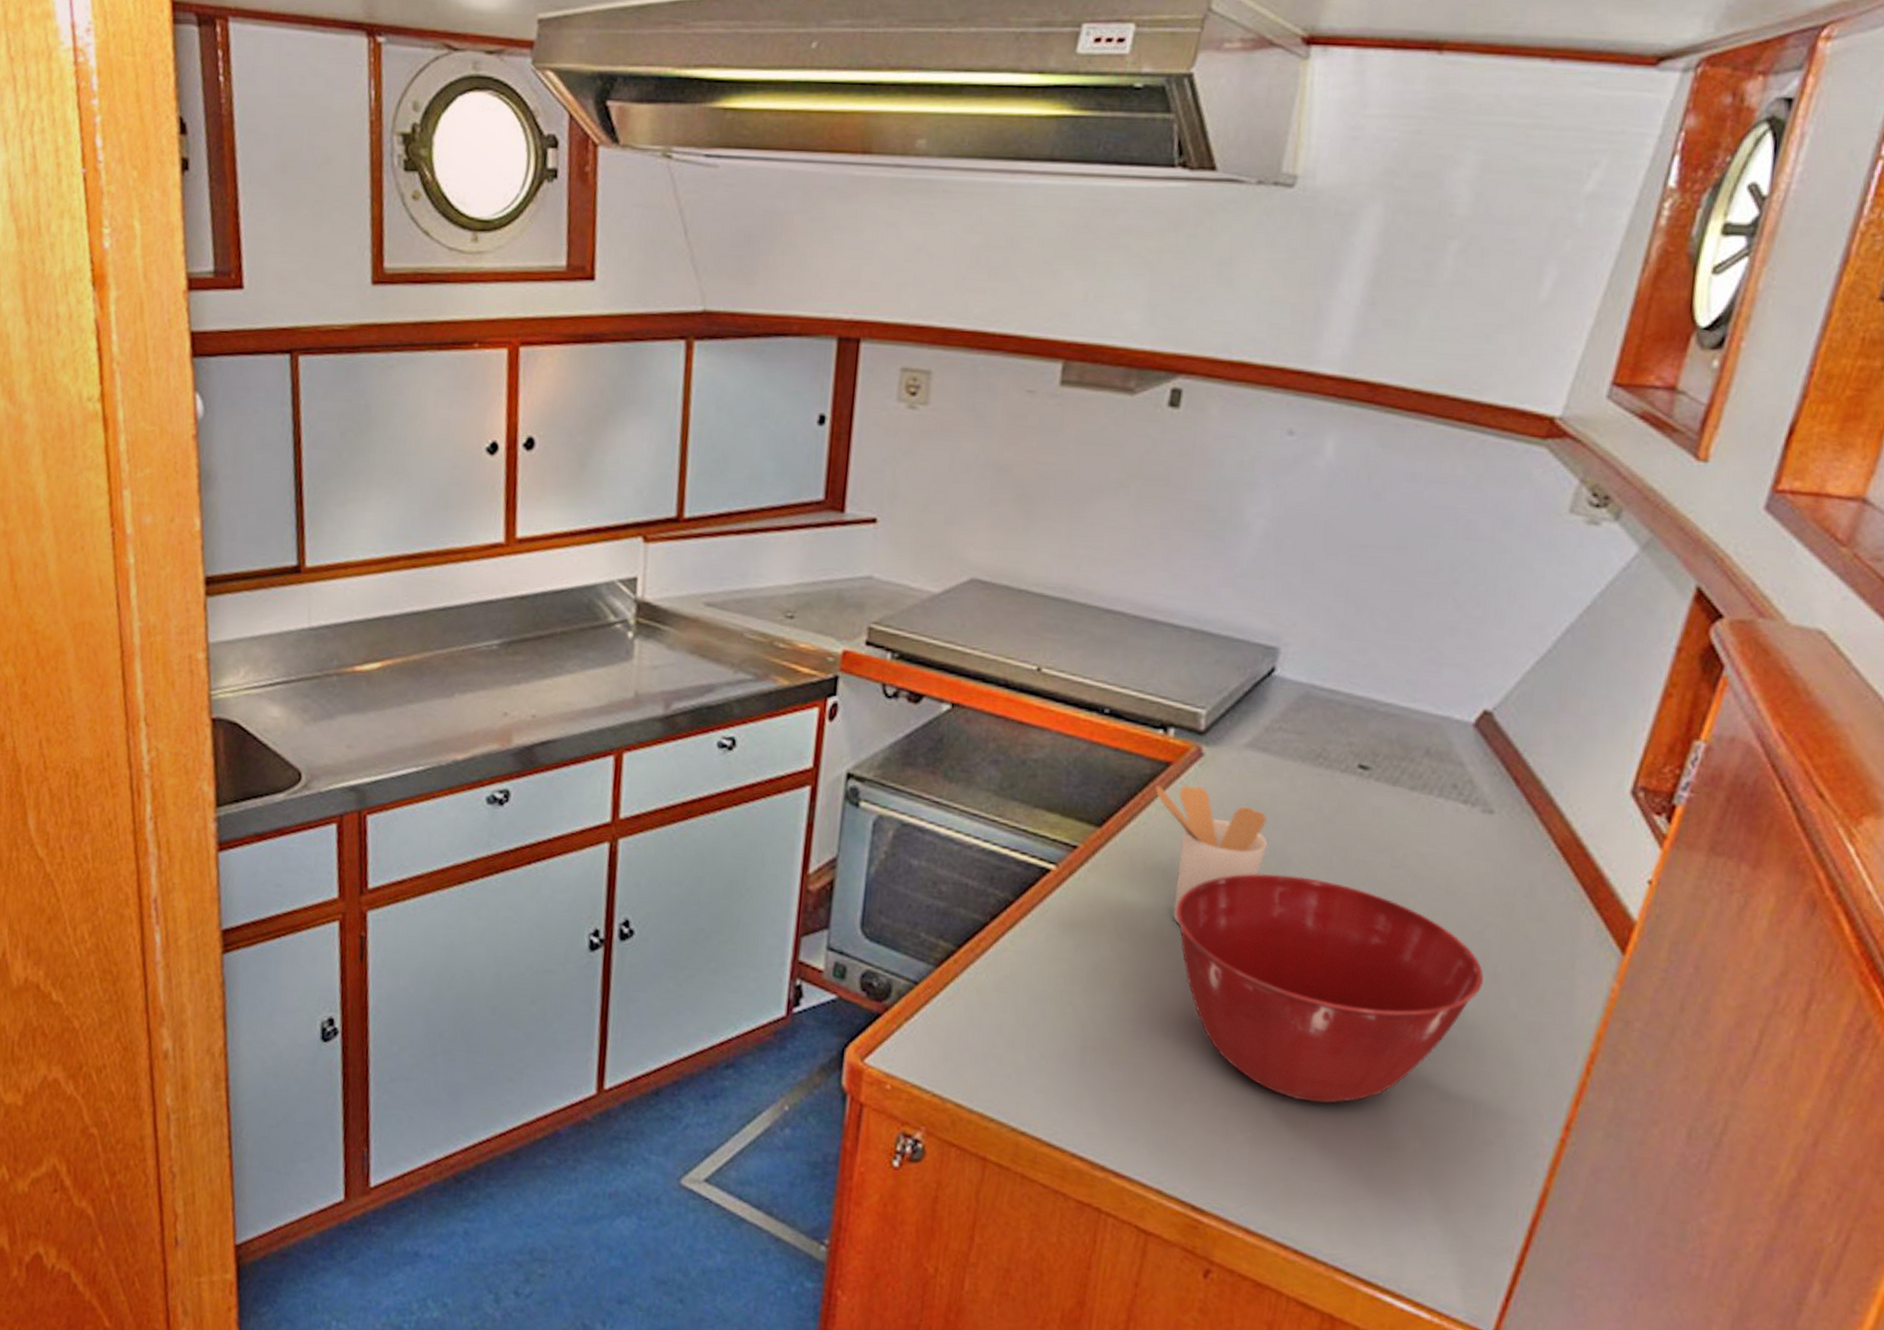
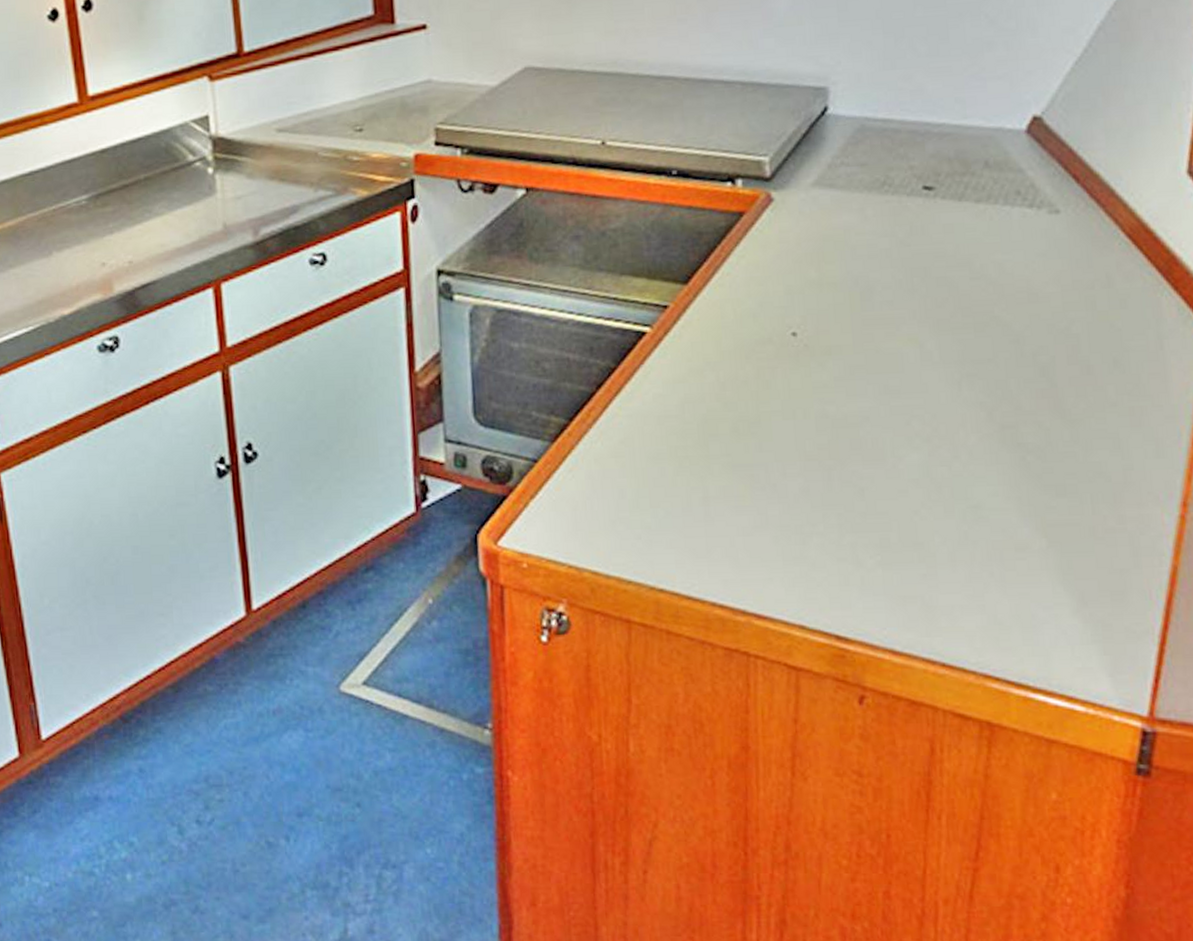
utensil holder: present [1156,784,1268,925] -> none [733,230,850,366]
mixing bowl: present [1176,873,1484,1104] -> none [772,301,1080,518]

